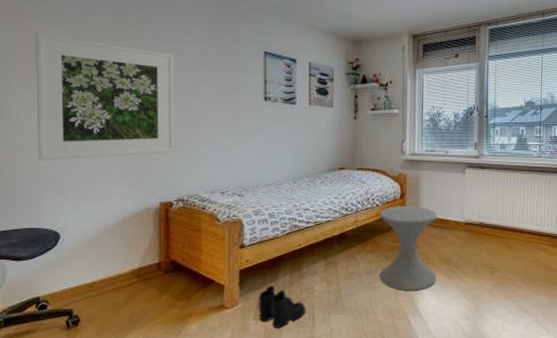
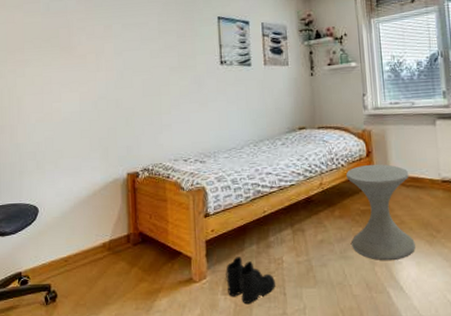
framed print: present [35,33,175,162] -> none [16,20,138,139]

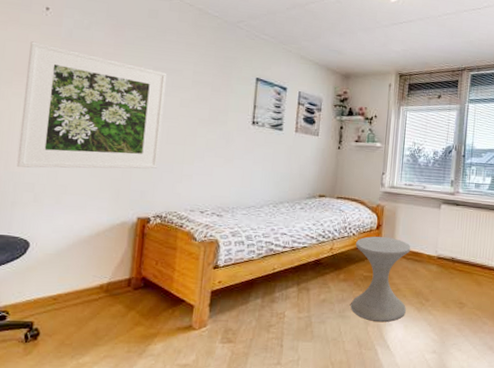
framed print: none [16,20,138,139] -> present [16,41,168,169]
boots: present [225,257,276,303] -> none [225,309,275,352]

